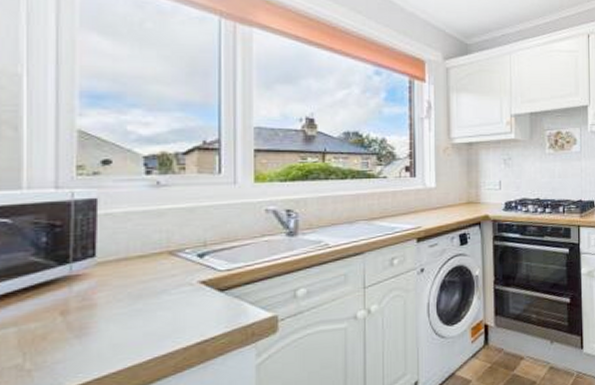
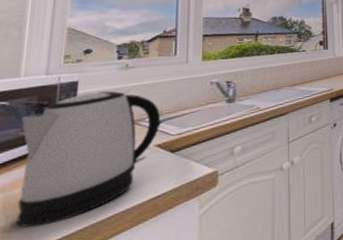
kettle: none [30,213,205,367] -> present [16,90,161,228]

